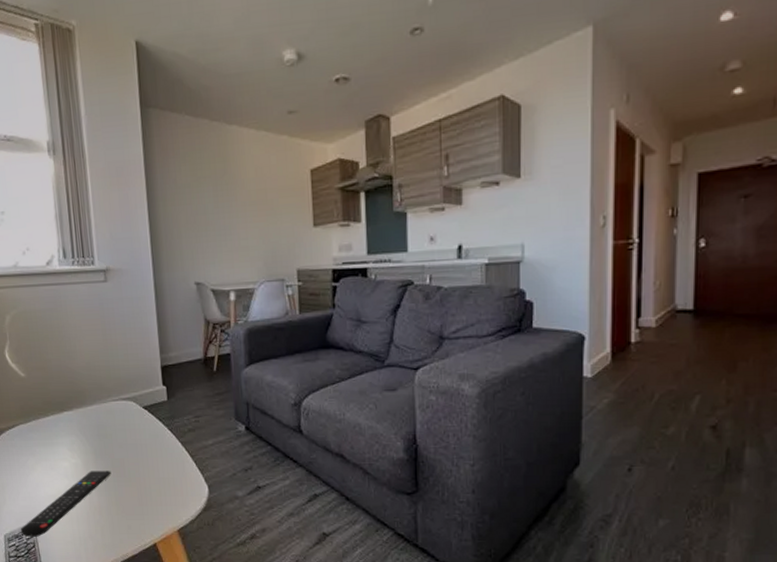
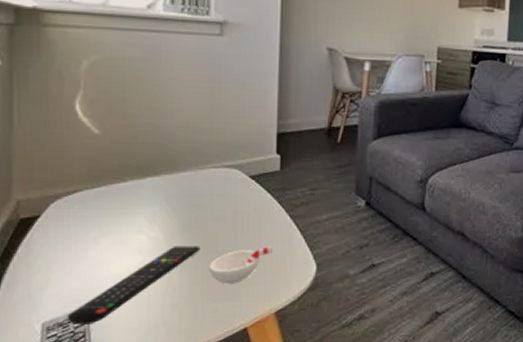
cup: none [120,470,170,504] -> present [209,246,273,284]

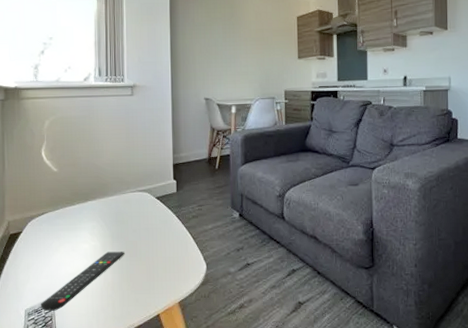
cup: present [209,246,273,284] -> none [132,250,174,280]

